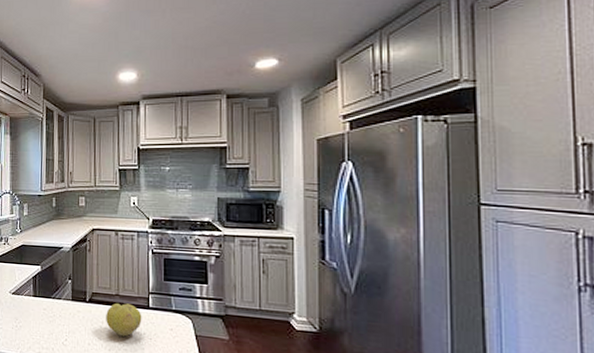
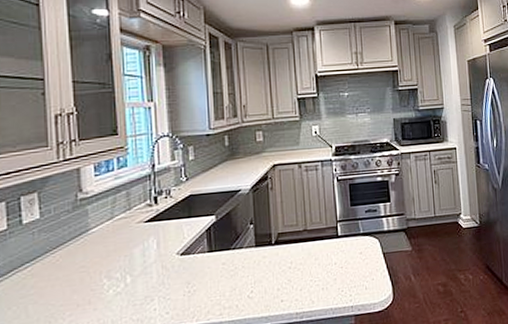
fruit: present [106,302,142,337] -> none [294,236,332,273]

